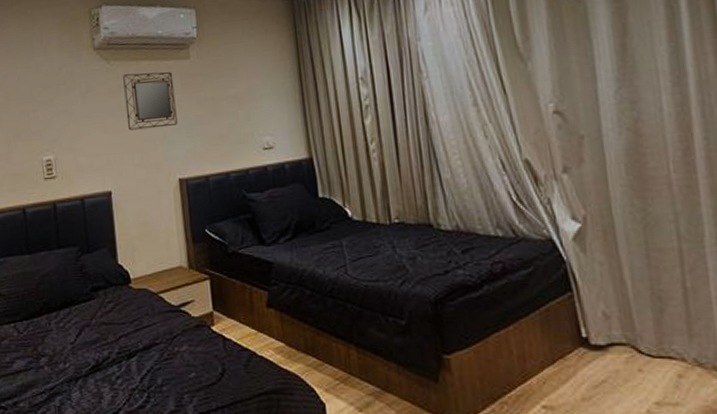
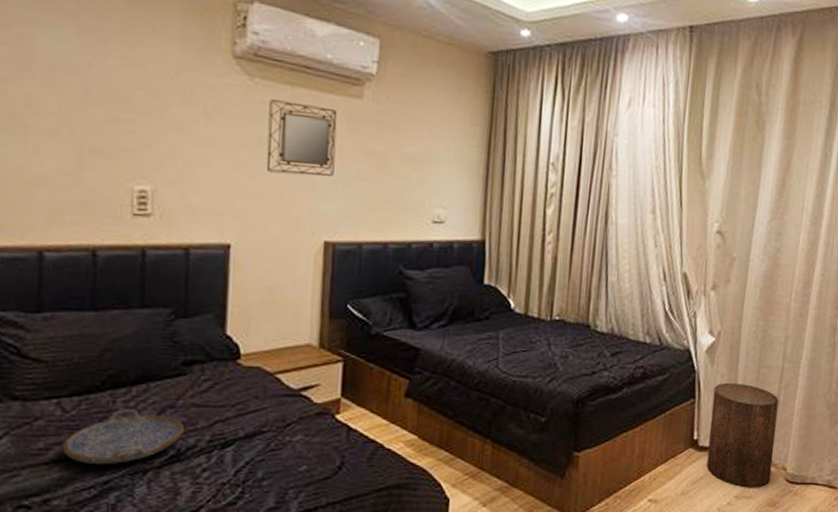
serving tray: none [20,329,99,375] -> present [61,409,184,466]
stool: none [593,270,701,393] -> present [706,382,779,488]

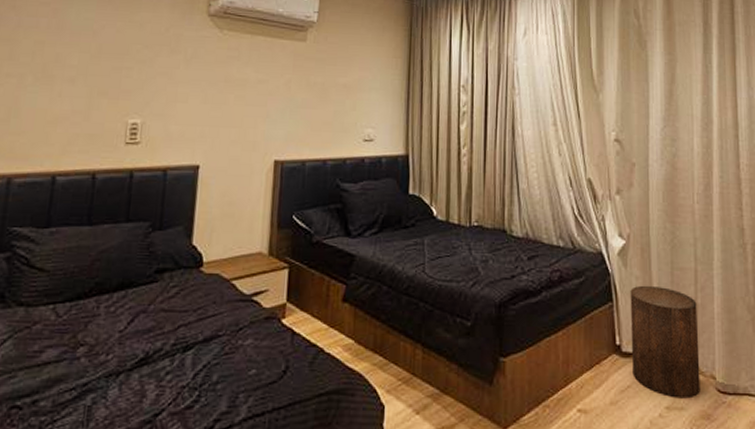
serving tray: present [61,409,184,466] -> none [52,314,153,368]
home mirror: present [266,99,338,176] -> none [230,46,287,106]

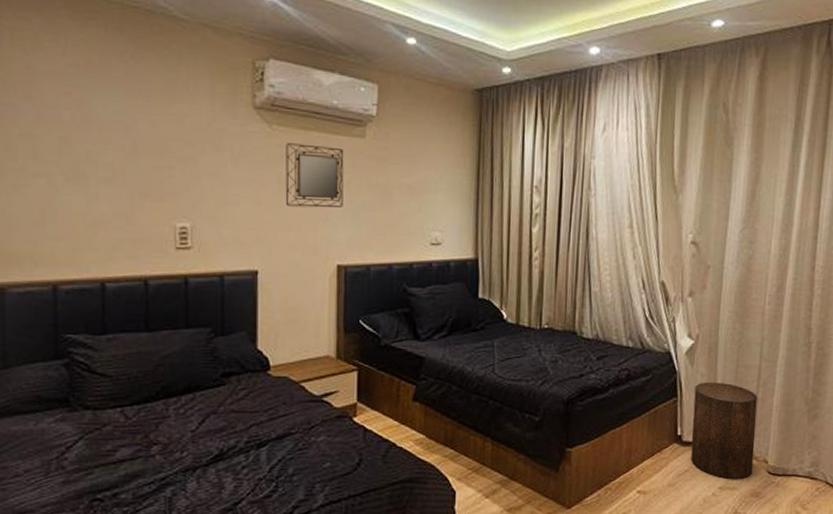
home mirror: none [230,46,287,106] -> present [285,143,344,208]

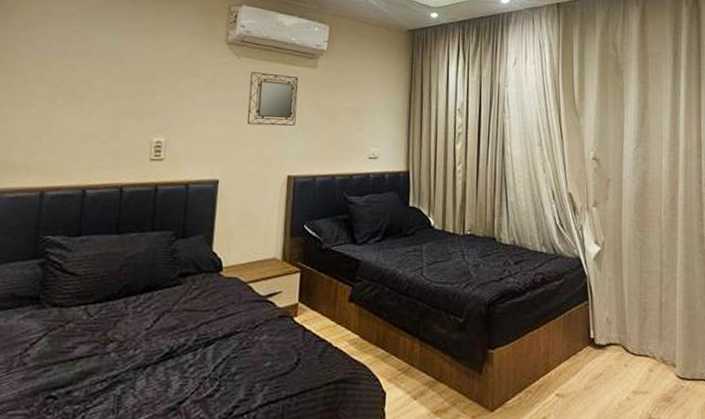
stool: present [691,382,758,480] -> none [603,286,663,384]

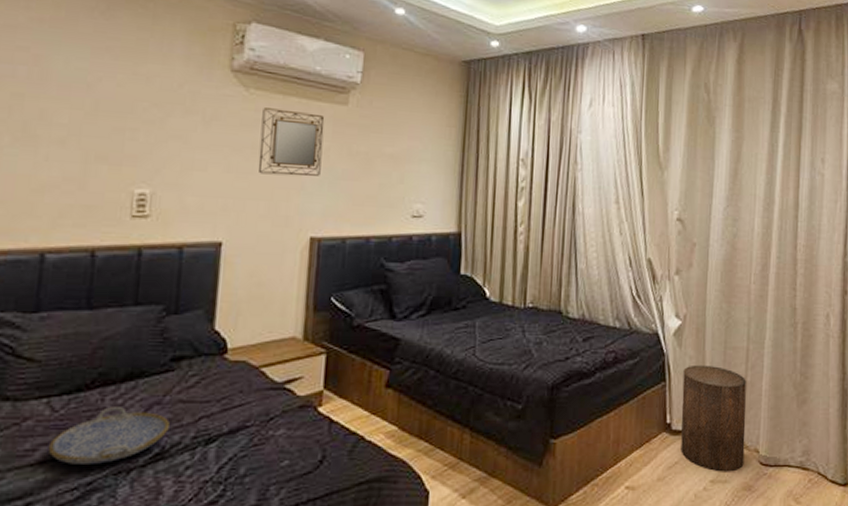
serving tray: none [84,314,177,362] -> present [48,407,170,466]
stool: none [603,286,663,384] -> present [681,364,746,472]

